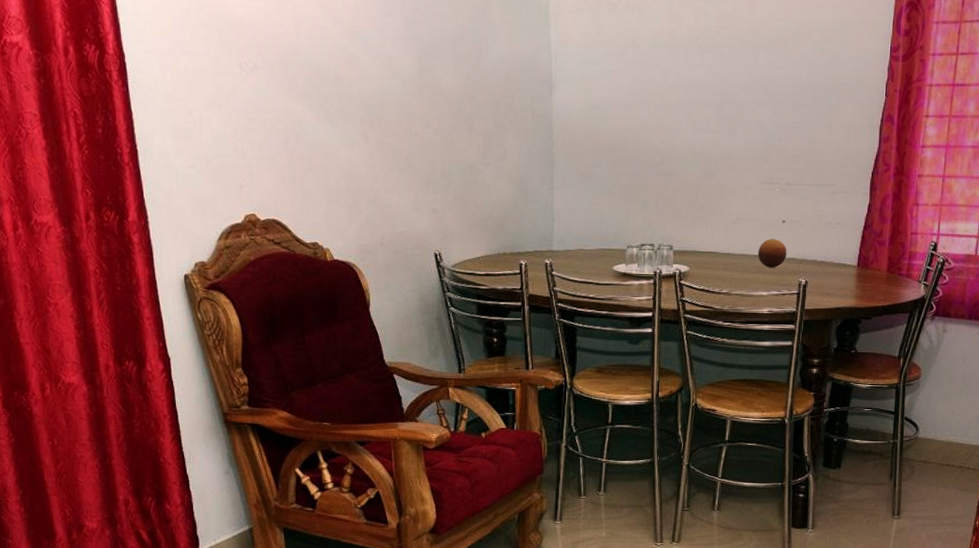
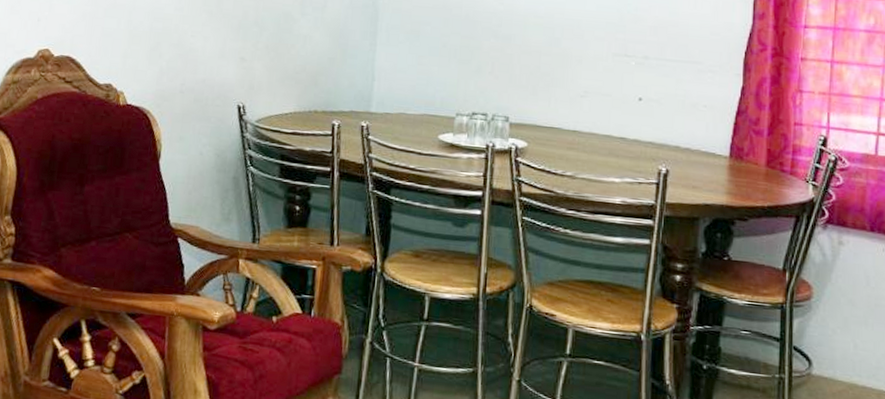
fruit: present [757,238,787,268] -> none [608,117,644,151]

